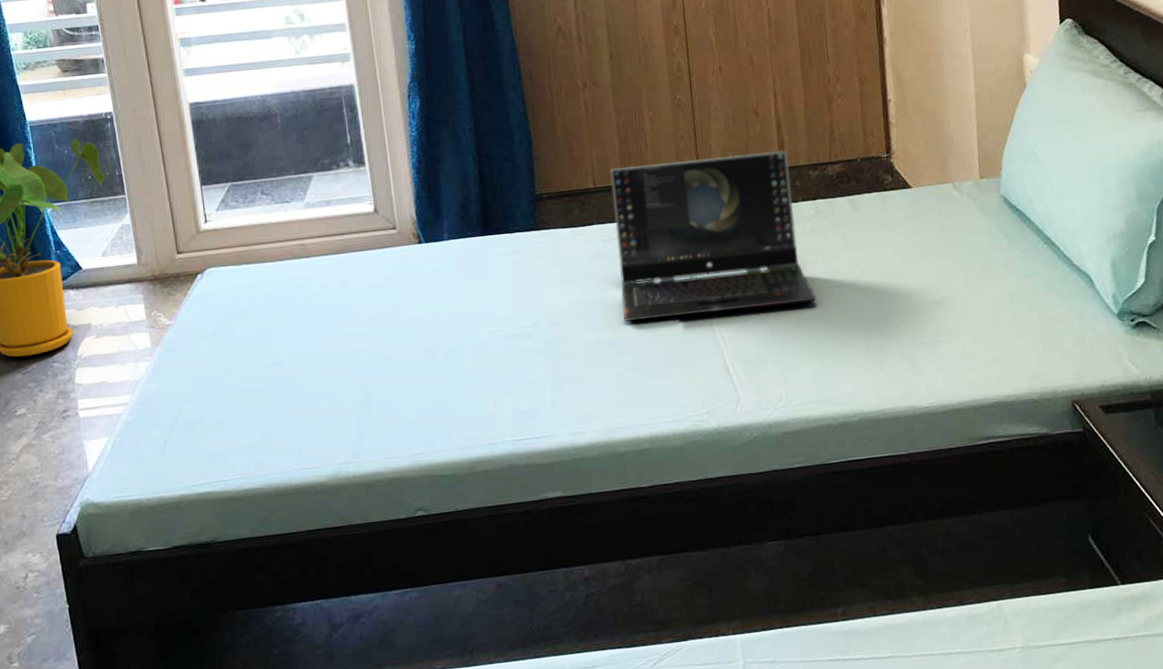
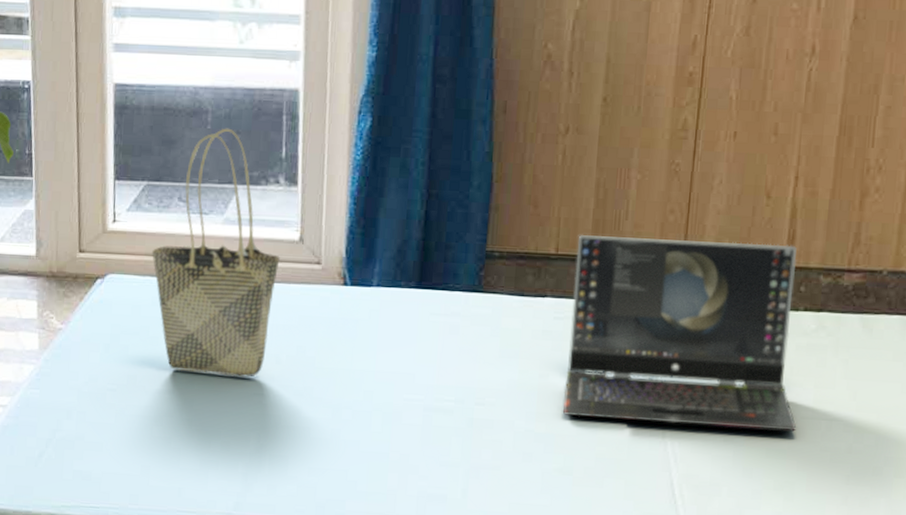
tote bag: none [244,126,360,344] -> present [152,128,280,378]

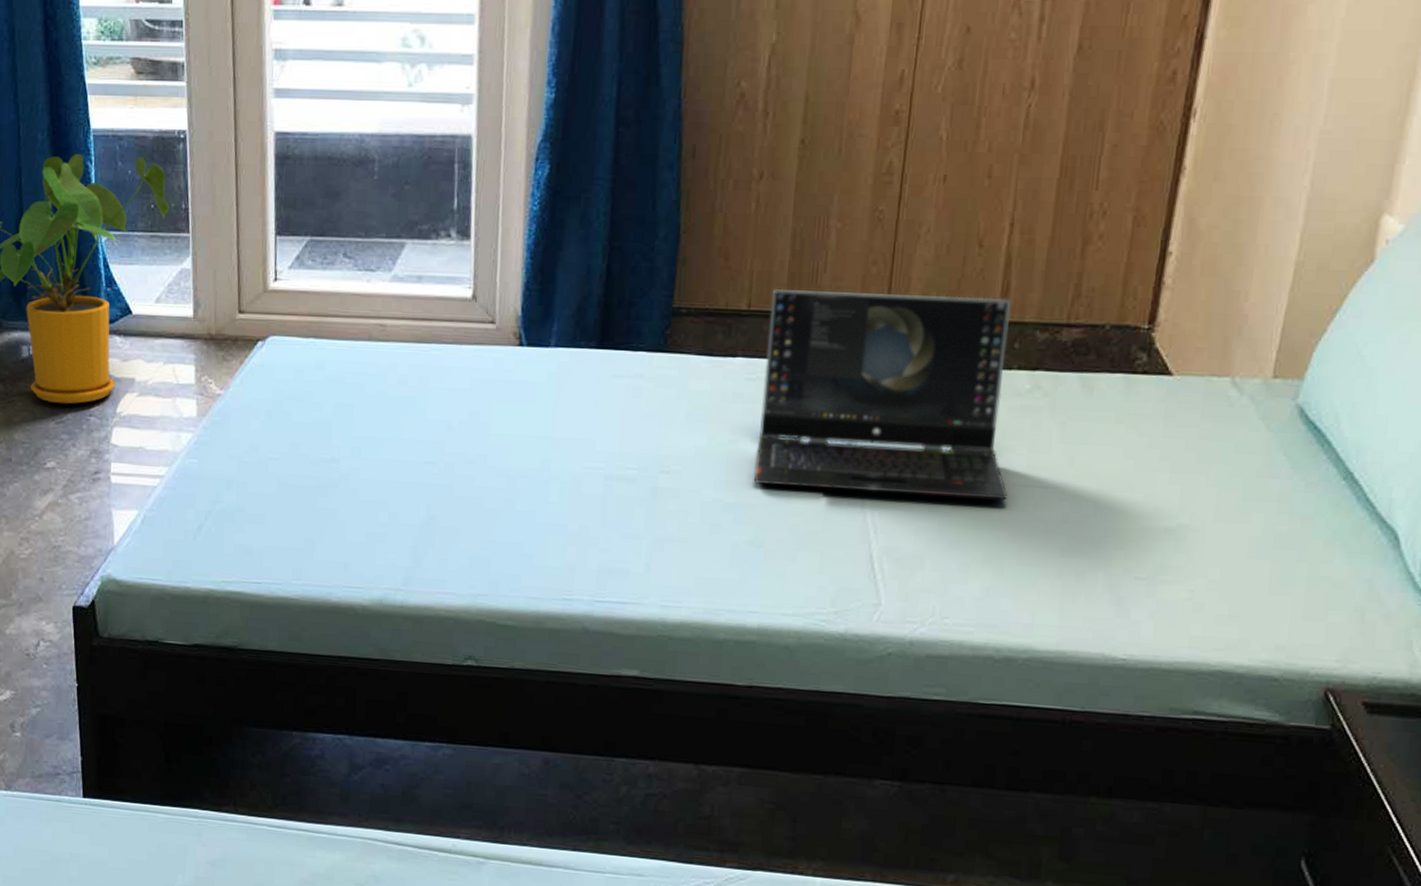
tote bag: present [152,128,280,378] -> none [315,178,451,446]

